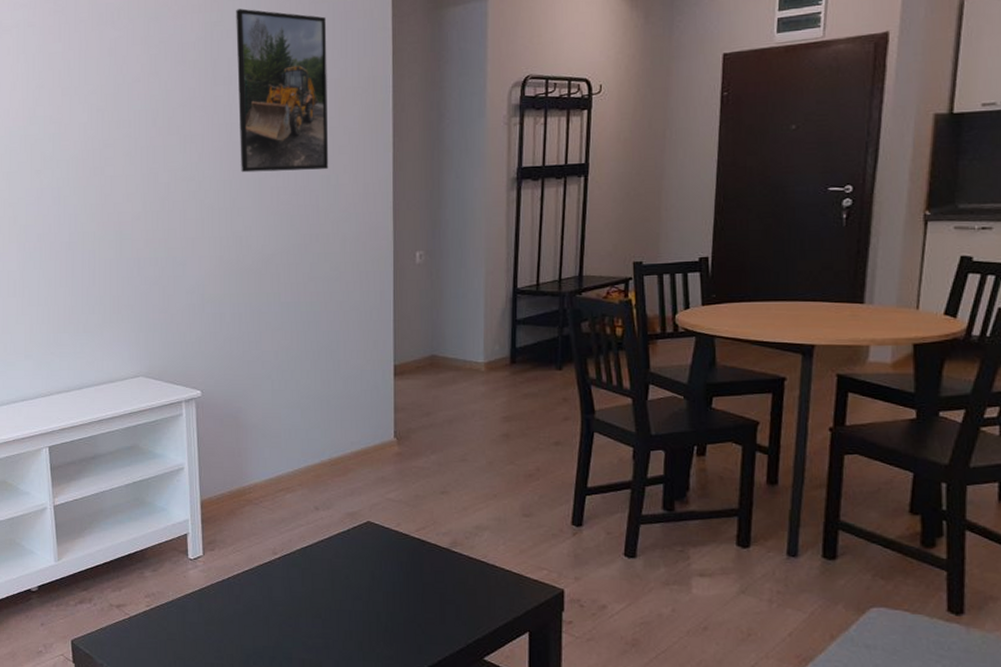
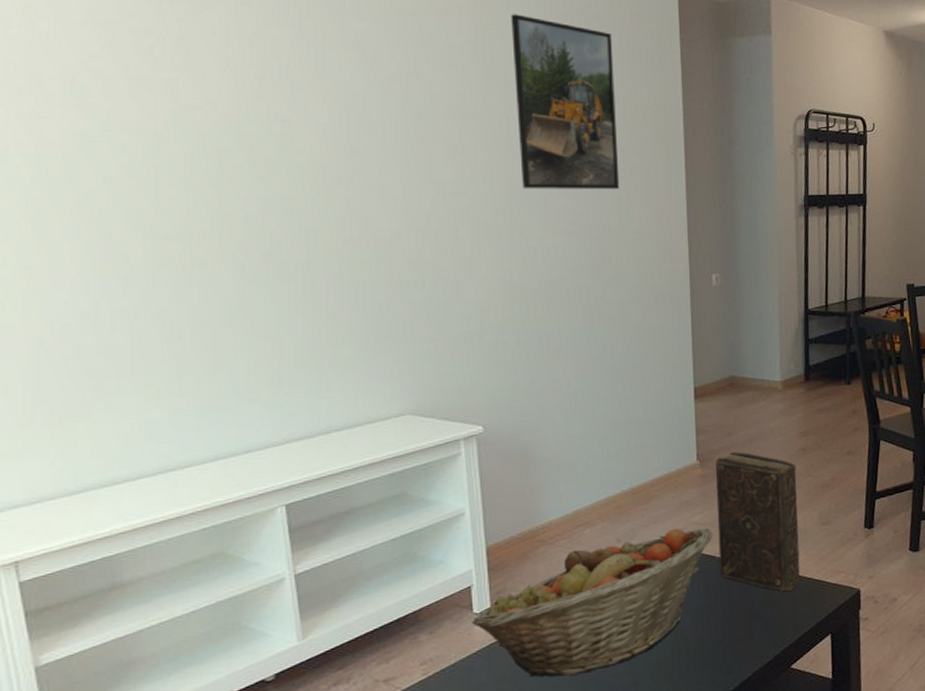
fruit basket: none [187,503,407,629] -> present [472,528,713,677]
book: none [412,432,498,581] -> present [715,452,800,592]

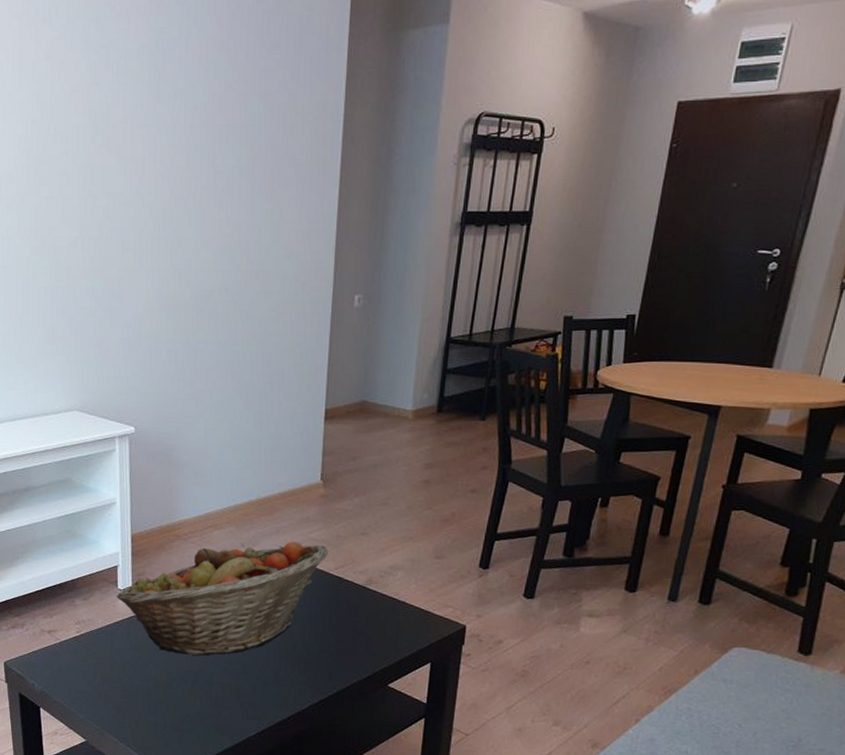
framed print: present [511,14,620,189] -> none [182,15,280,202]
book: present [715,452,800,592] -> none [331,476,417,617]

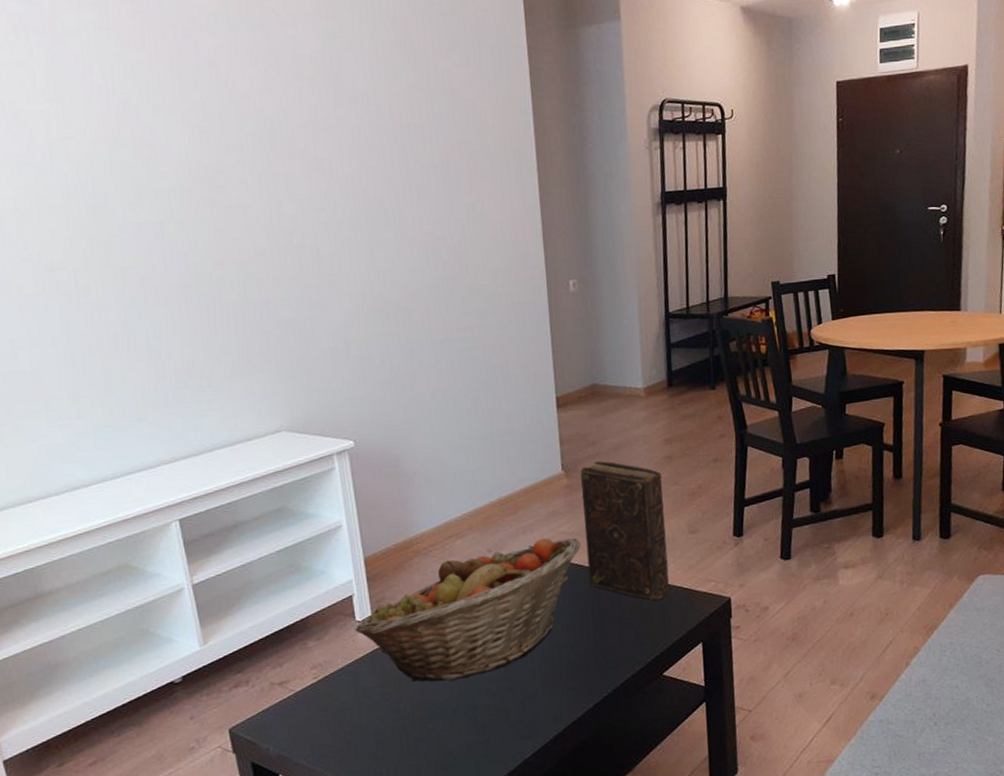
book: none [331,476,417,617] -> present [580,461,670,601]

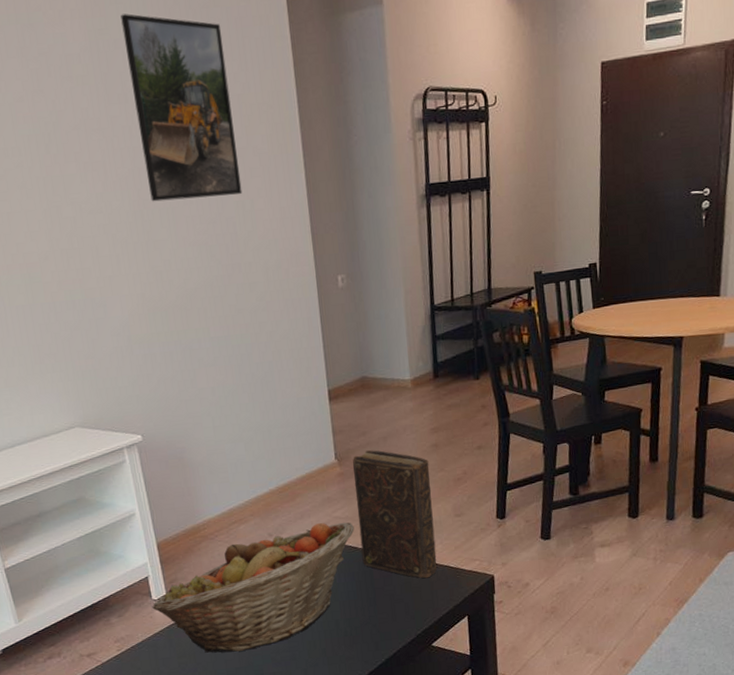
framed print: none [355,19,473,201] -> present [120,13,243,202]

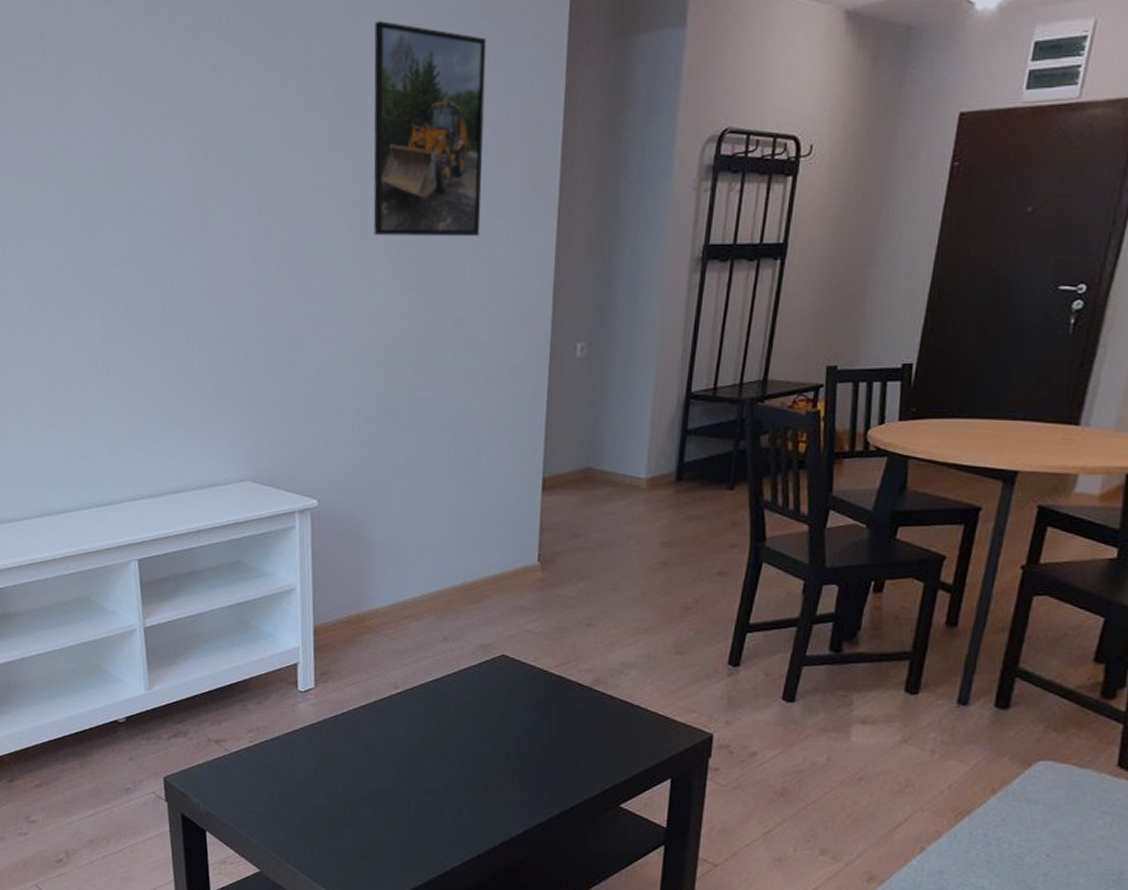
fruit basket: present [152,522,355,653] -> none [296,634,547,770]
book: present [352,450,437,579] -> none [551,557,653,723]

